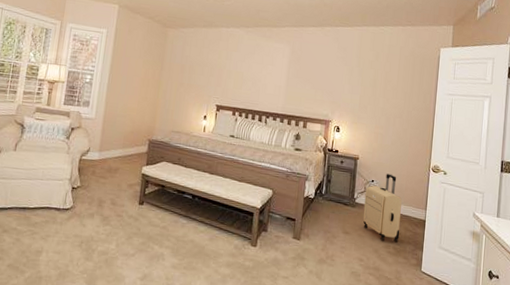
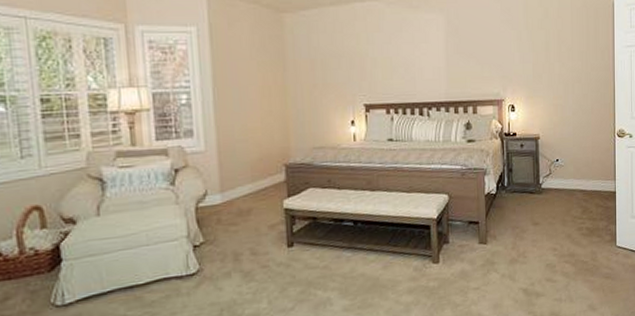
suitcase: present [362,173,402,243] -> none [551,148,591,224]

